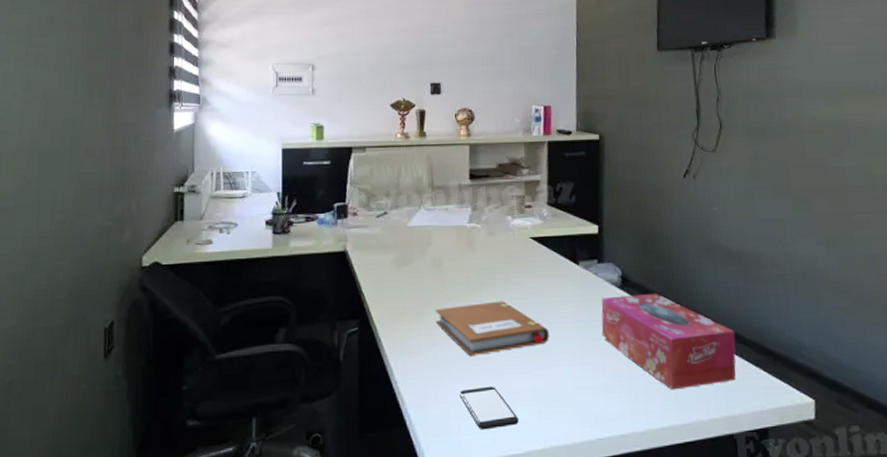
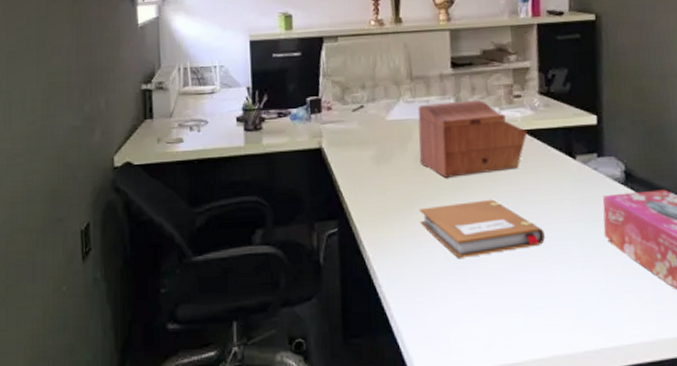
sewing box: none [437,209,536,281] -> present [417,99,528,178]
smartphone: present [459,386,519,430] -> none [448,290,514,338]

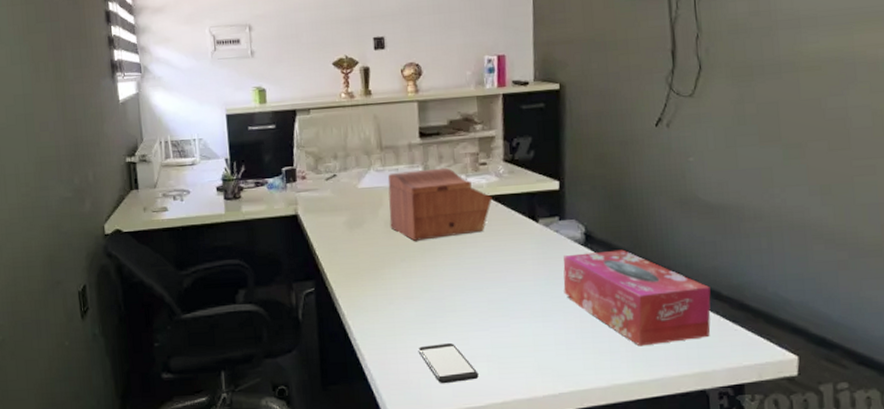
notebook: present [419,199,545,258] -> none [390,260,508,314]
smartphone: none [448,290,514,338] -> present [418,342,479,384]

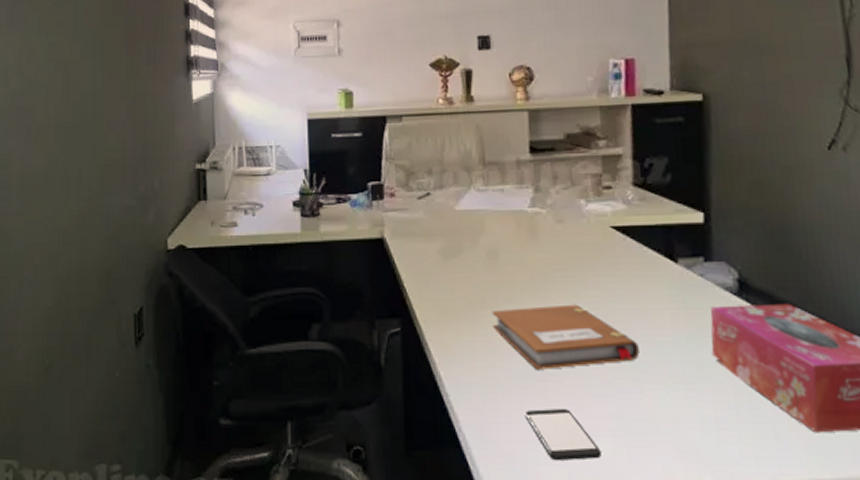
sewing box: present [387,167,492,241] -> none [491,190,619,277]
notebook: none [390,260,508,314] -> present [491,304,639,369]

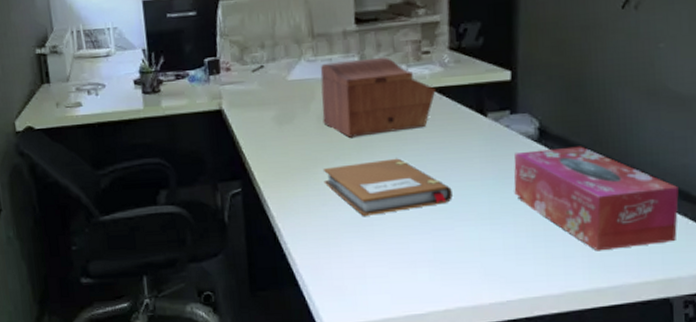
sewing box: none [491,190,619,277] -> present [320,57,436,138]
smartphone: present [524,408,602,461] -> none [353,246,419,291]

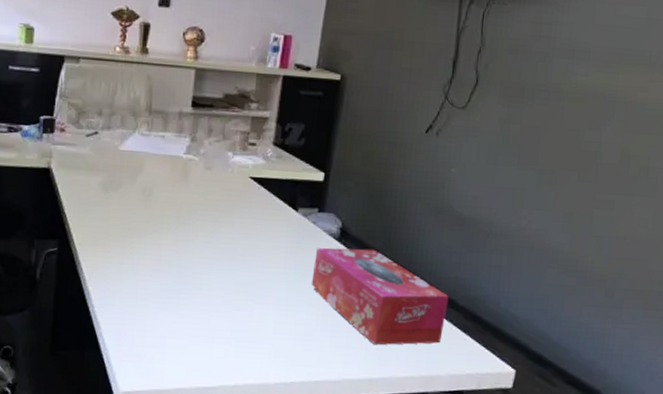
sewing box: present [320,57,436,138] -> none [147,139,256,214]
notebook: present [322,158,452,216] -> none [139,238,257,290]

